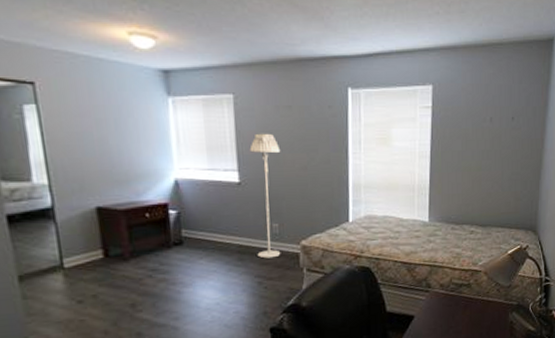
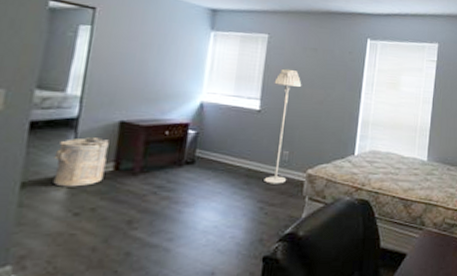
laundry hamper: none [41,225,96,277] -> present [53,136,109,187]

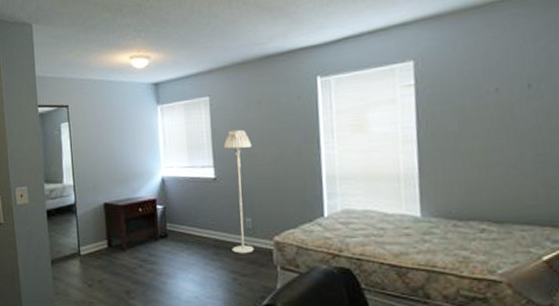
laundry hamper: present [53,136,109,187] -> none [66,218,102,263]

